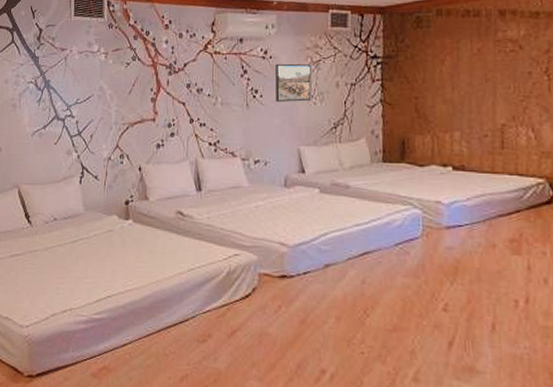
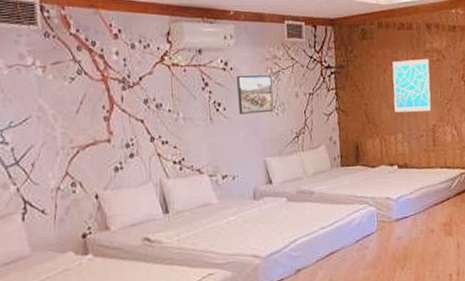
wall art: none [451,48,501,109] -> present [392,58,431,113]

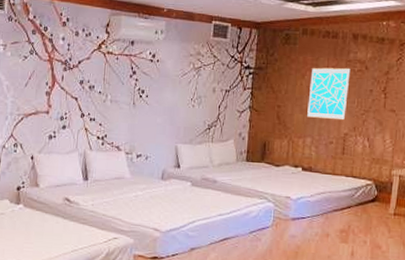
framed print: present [237,75,274,114] -> none [159,67,193,104]

